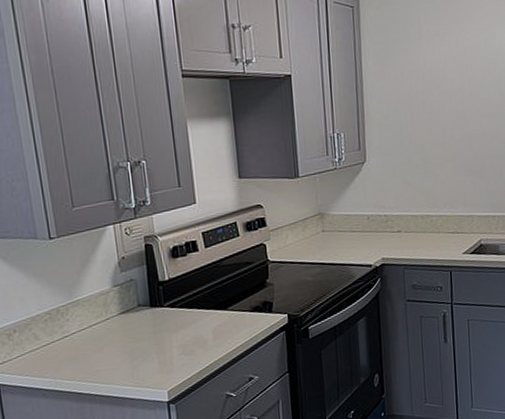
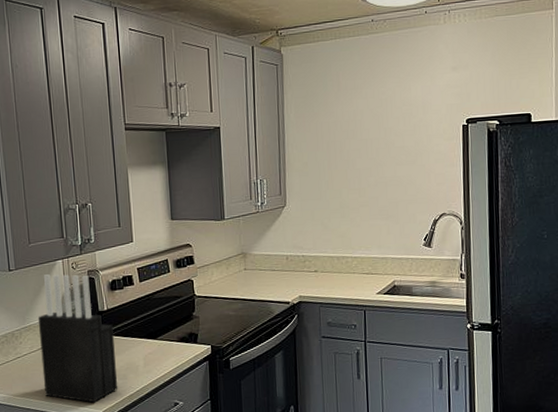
knife block: none [87,241,185,383] -> present [37,274,118,403]

